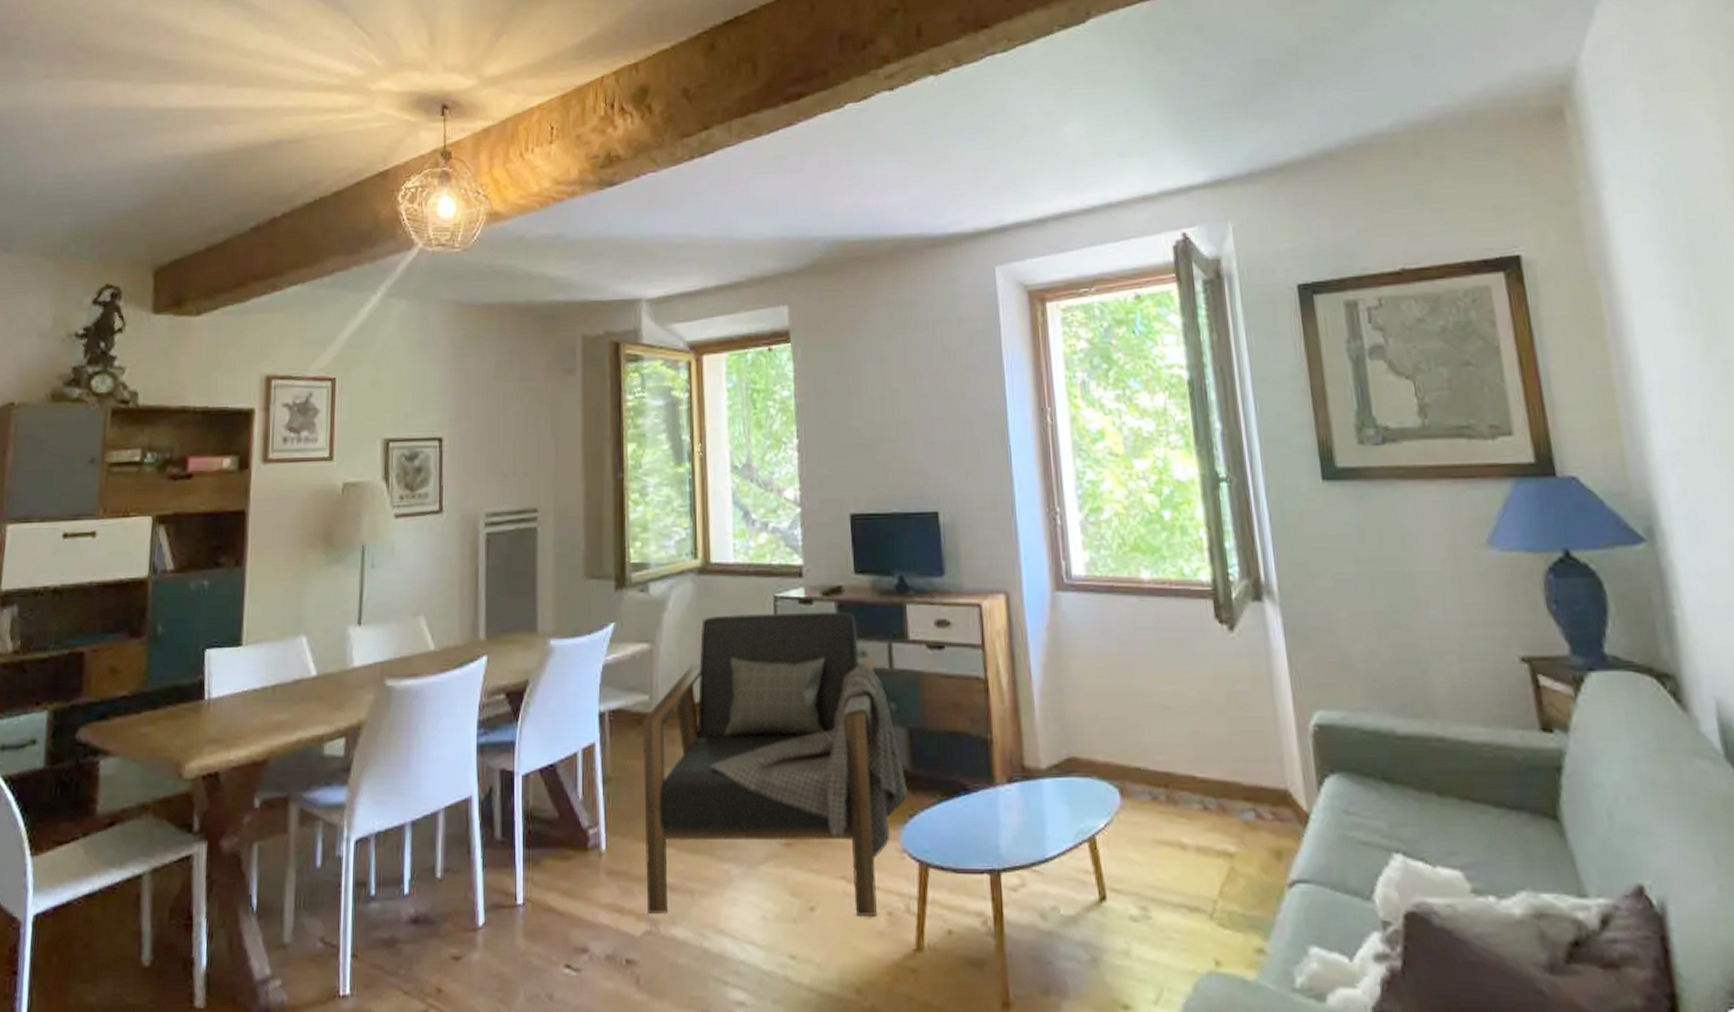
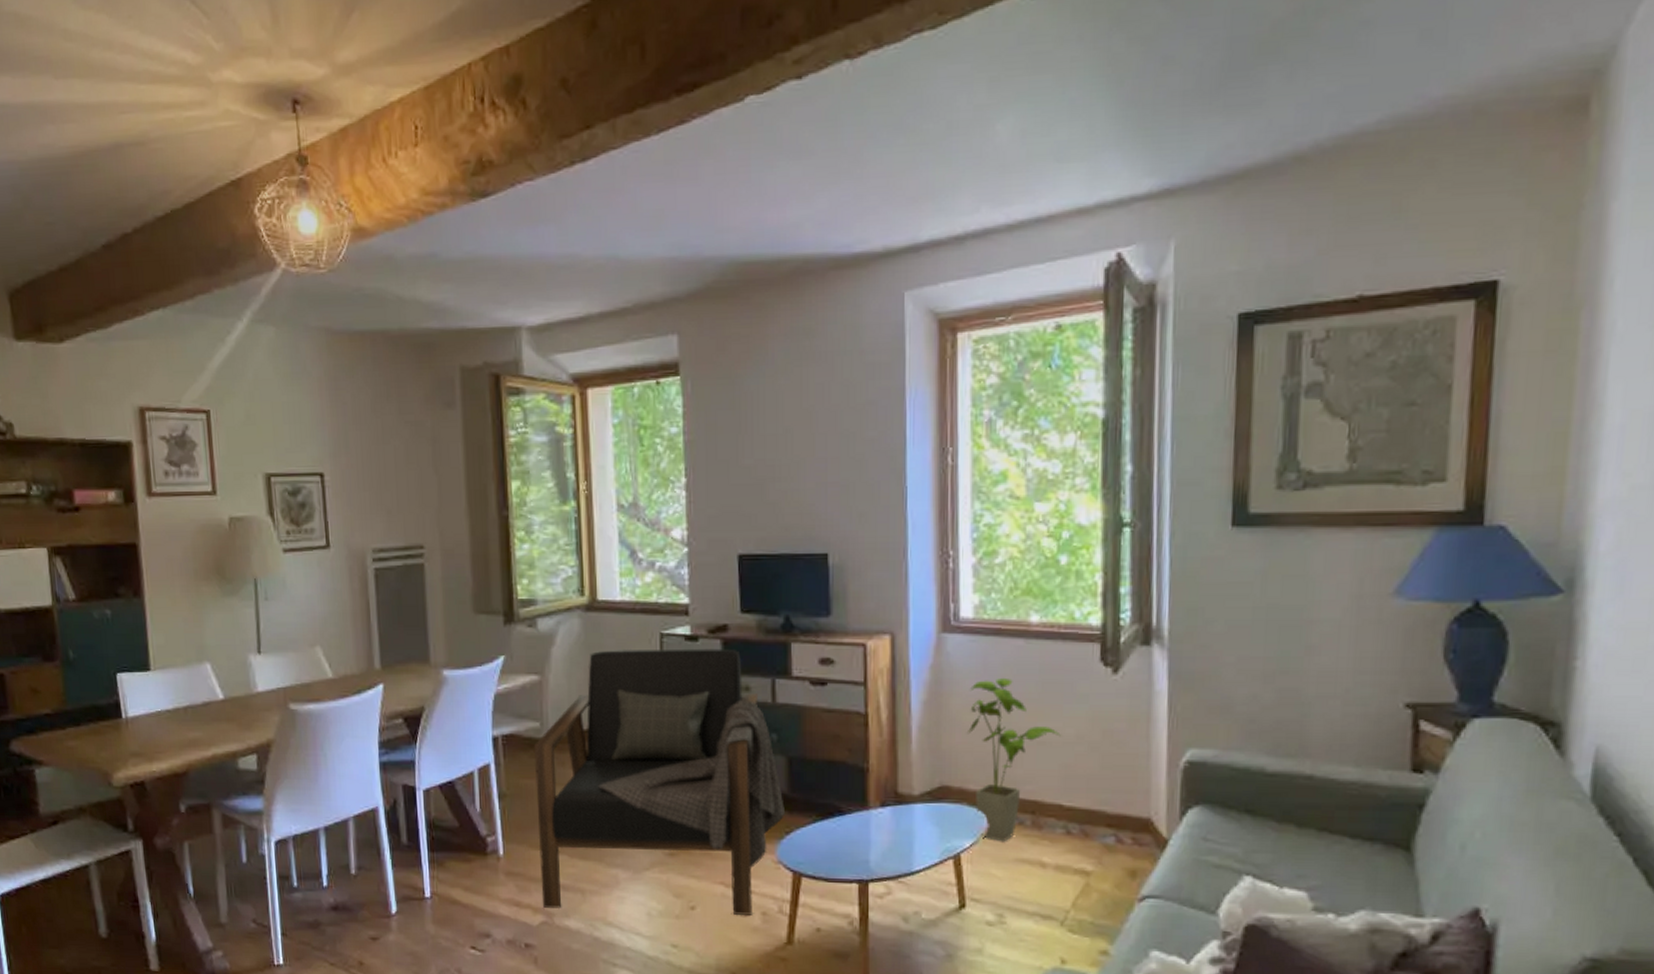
house plant: none [1089,637,1185,820] -> present [968,677,1061,841]

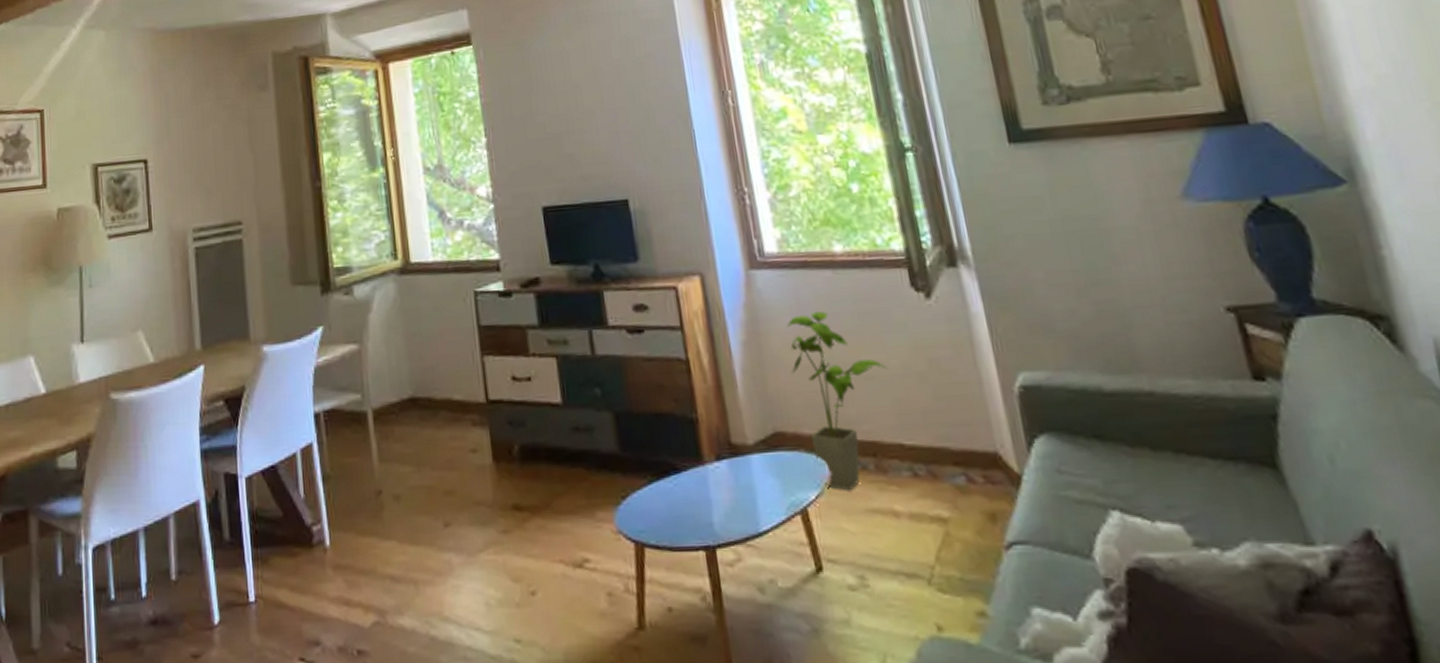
armchair: present [533,648,785,917] -> none [355,302,618,605]

